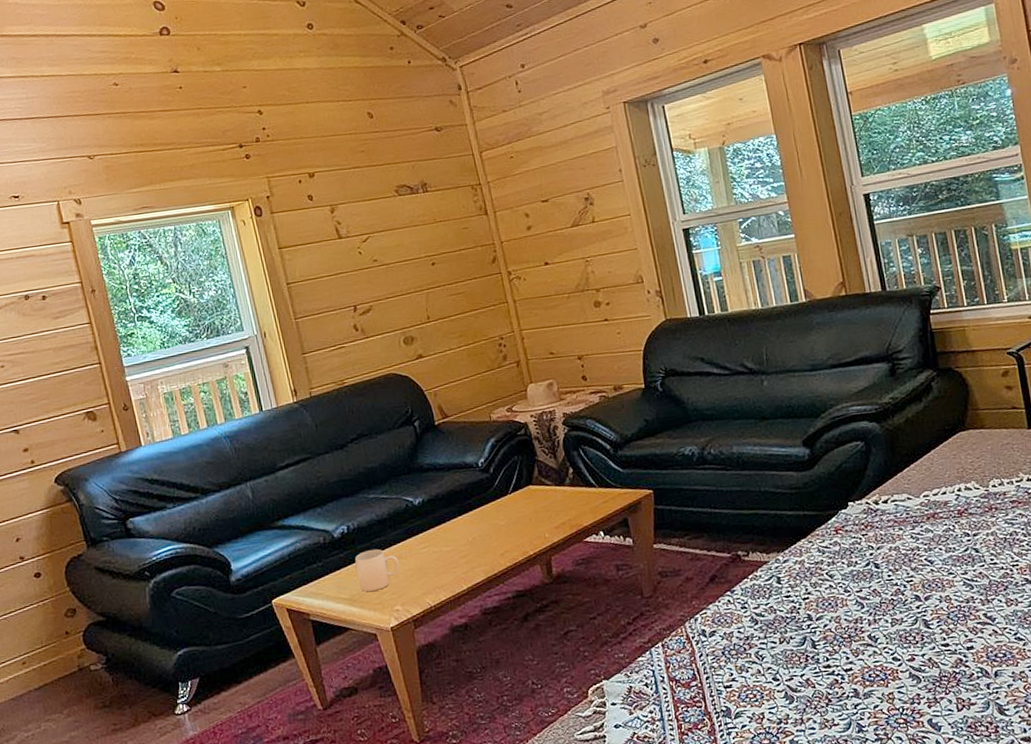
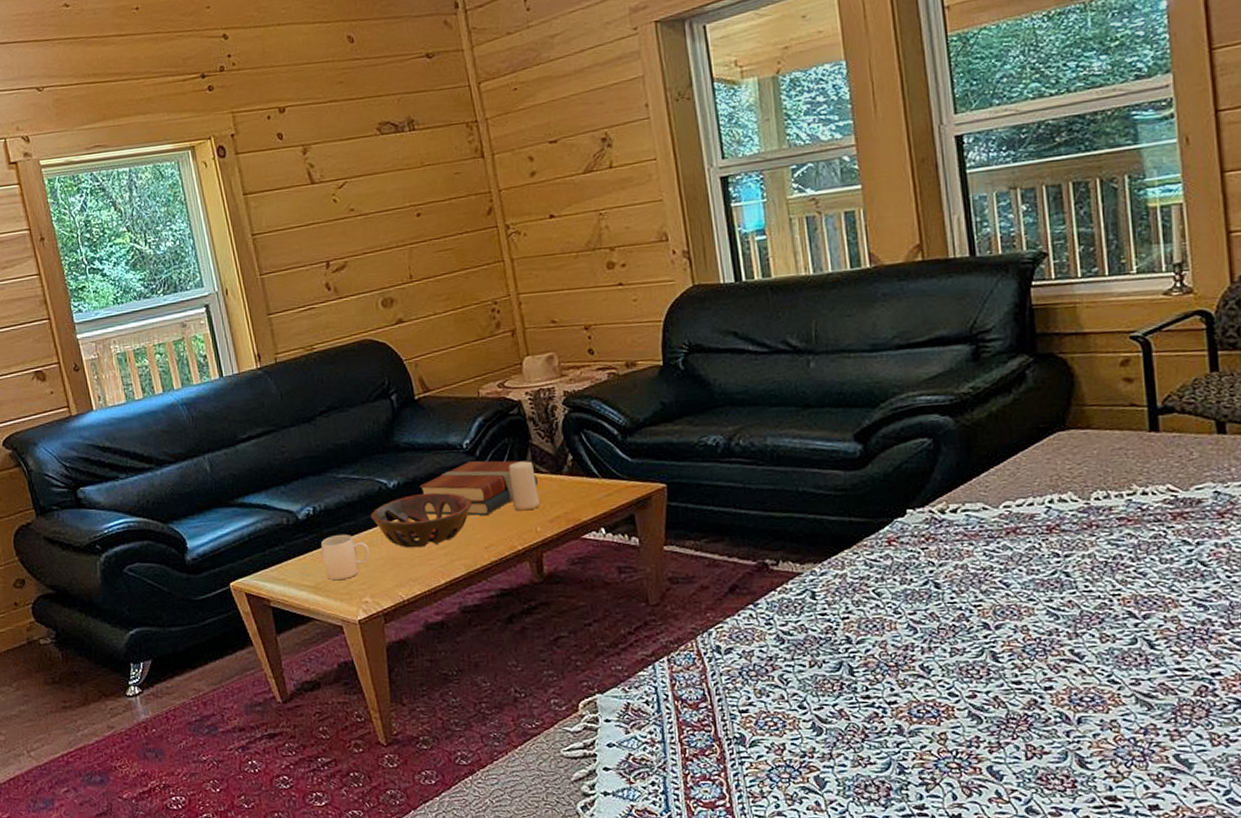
decorative bowl: none [398,506,489,559] -> present [370,492,473,548]
books: none [441,475,544,527] -> present [419,460,538,515]
candle: none [518,475,548,520] -> present [508,461,541,511]

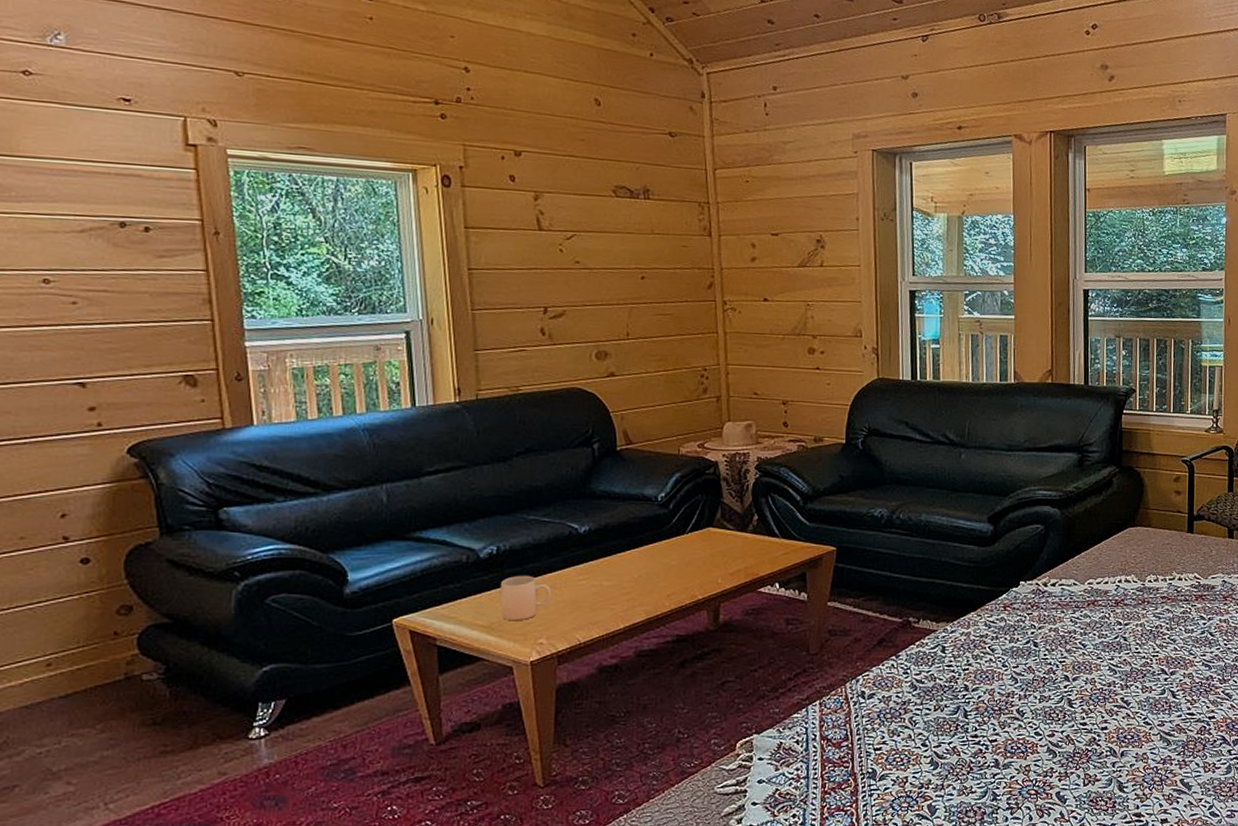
decorative bowl: present [370,492,473,548] -> none [556,540,661,592]
books: present [419,460,538,515] -> none [610,513,724,564]
candle: present [508,461,541,511] -> none [698,517,724,563]

